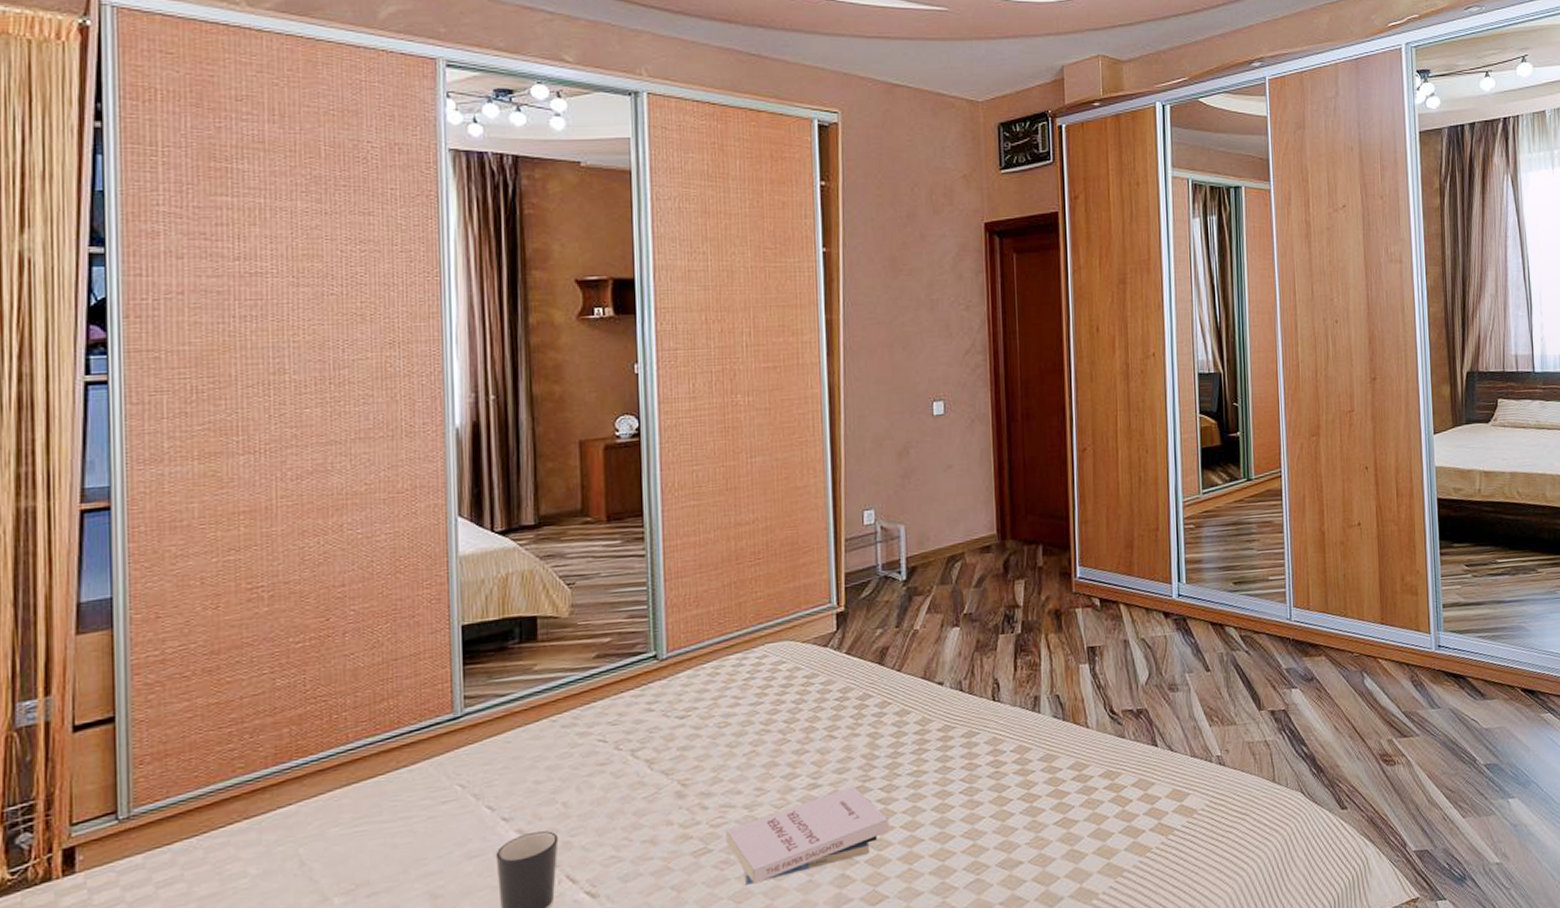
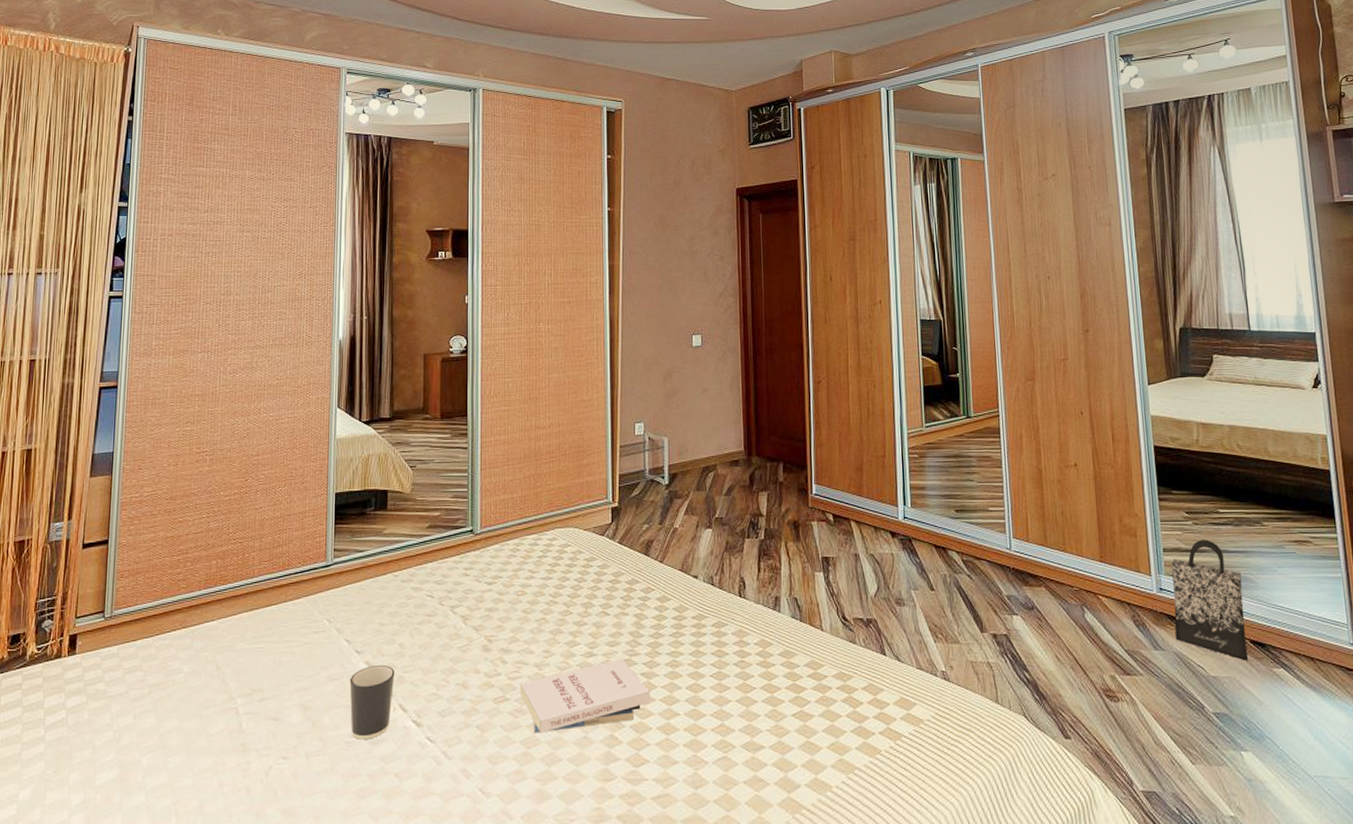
shopping bag: none [1450,591,1518,709] -> present [1171,540,1248,660]

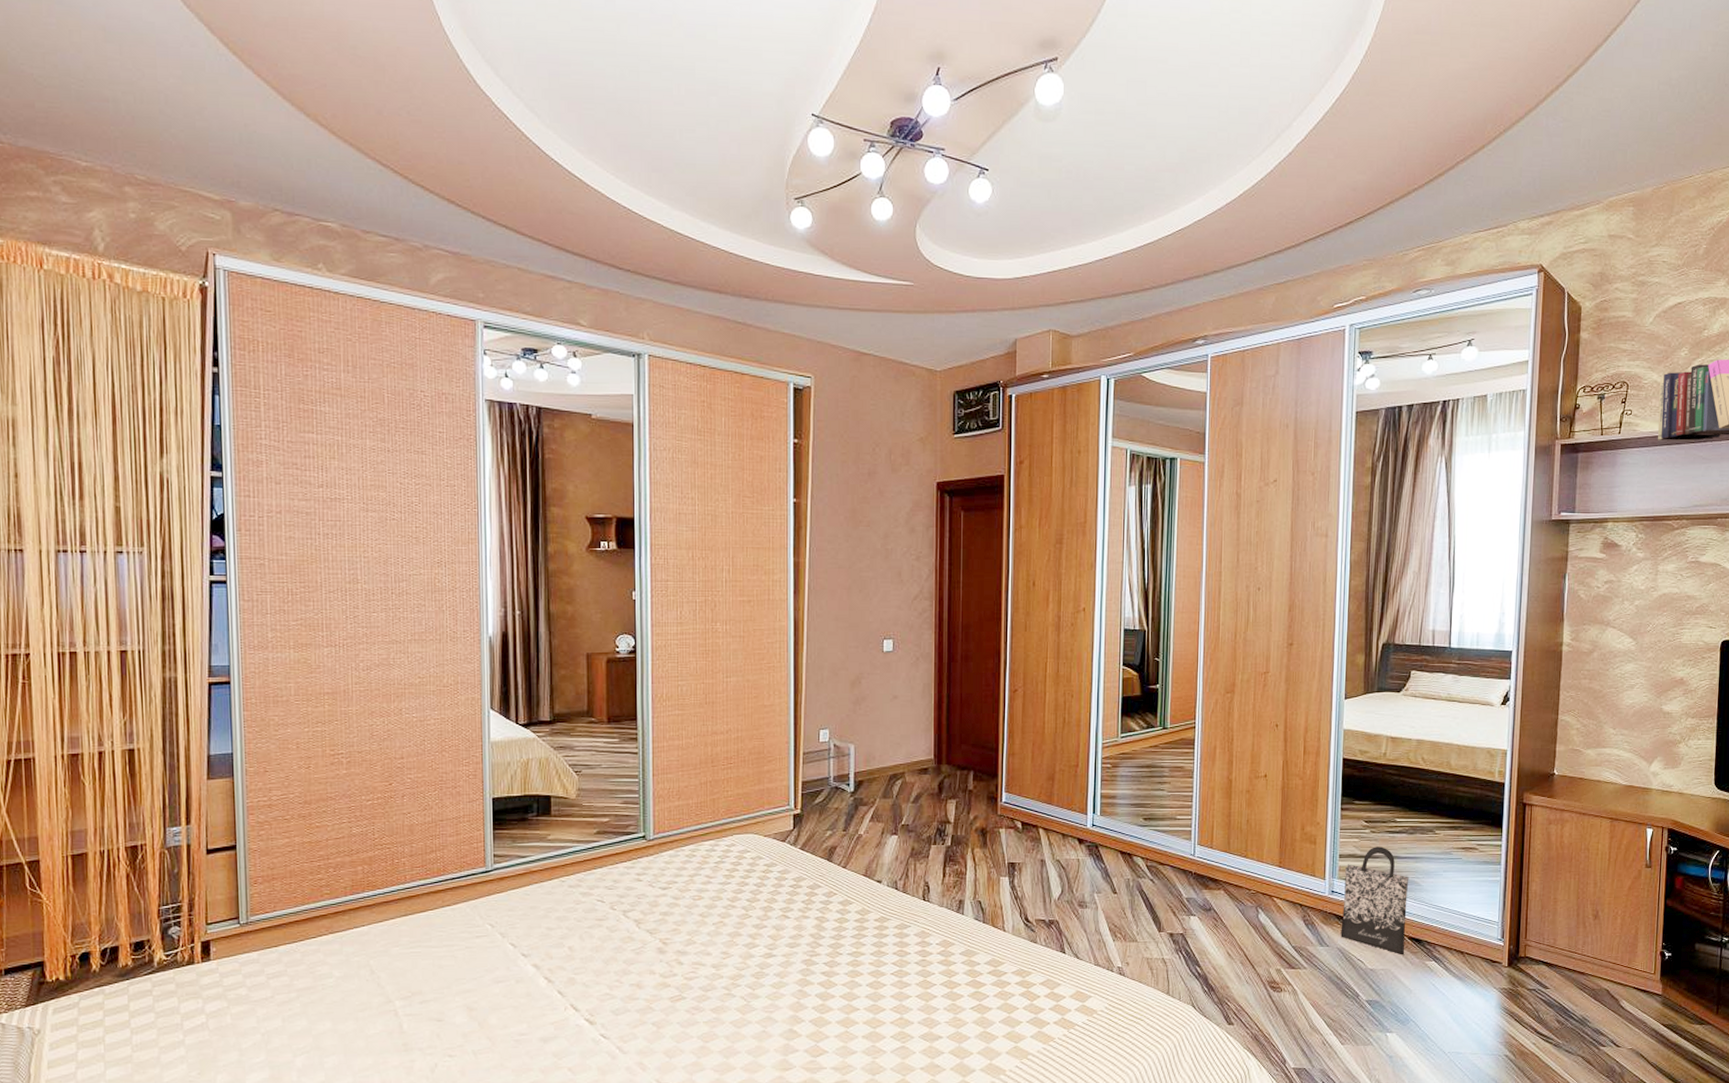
mug: present [349,664,395,739] -> none [516,967,565,1038]
books: present [520,658,651,733] -> none [697,958,831,1029]

